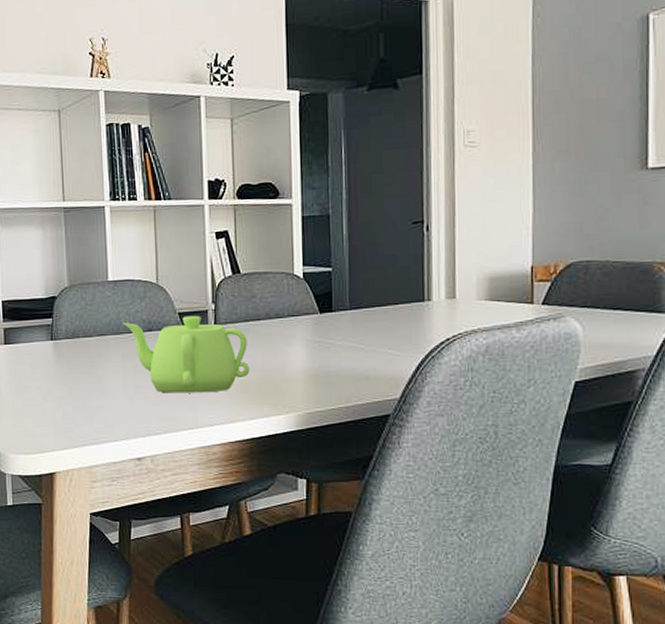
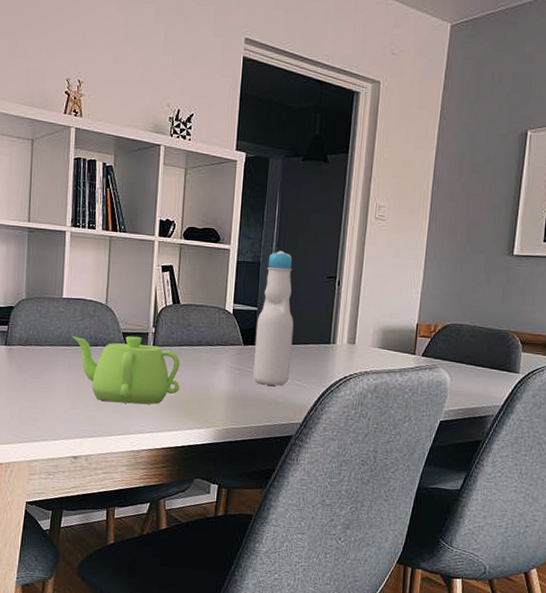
bottle: none [333,199,379,357] -> present [252,251,294,386]

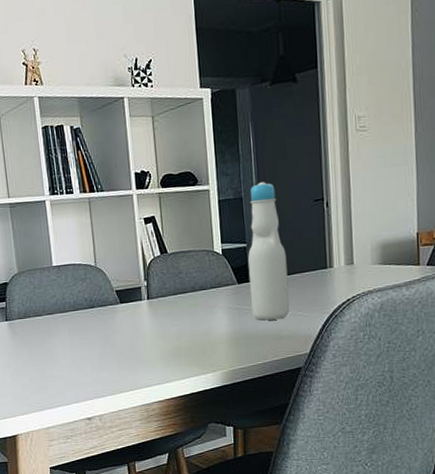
teapot: present [72,335,180,405] -> none [67,292,180,361]

